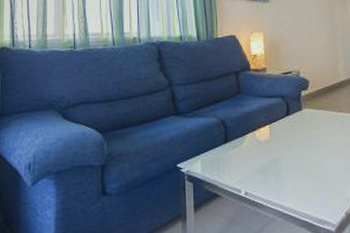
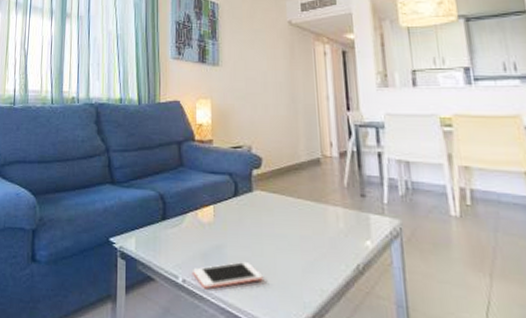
cell phone: none [253,169,313,198] -> present [193,261,263,289]

